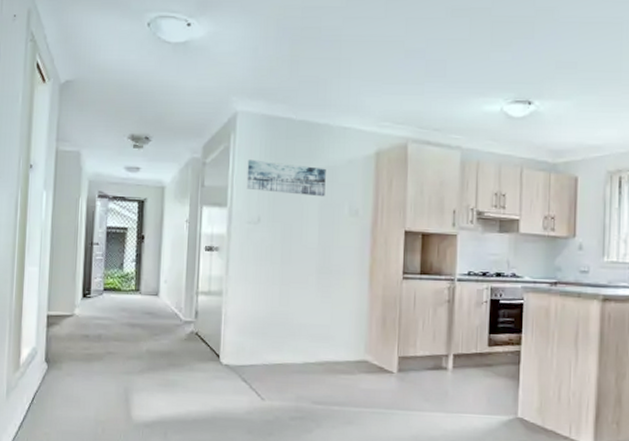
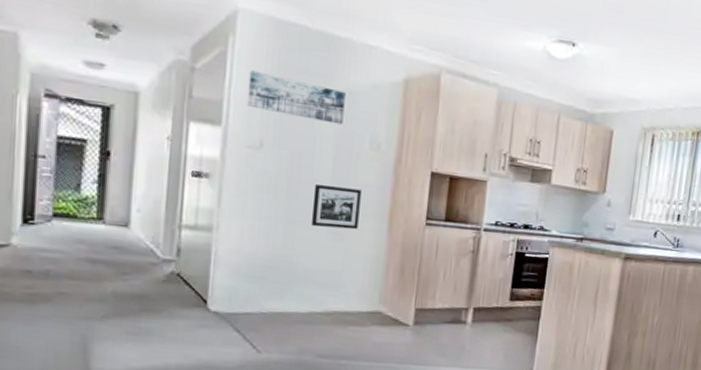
picture frame: none [303,250,344,287] -> present [312,185,361,230]

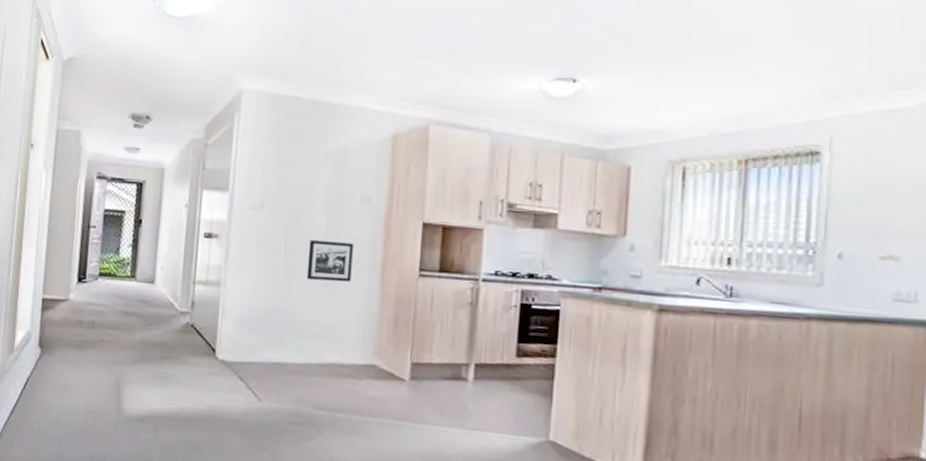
wall art: present [247,70,346,125] -> none [249,141,337,183]

